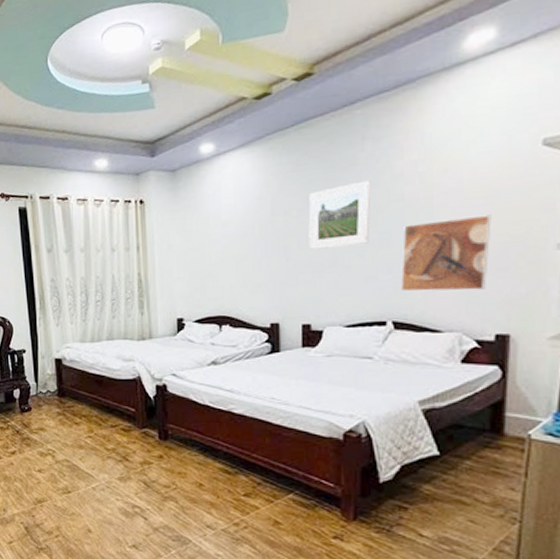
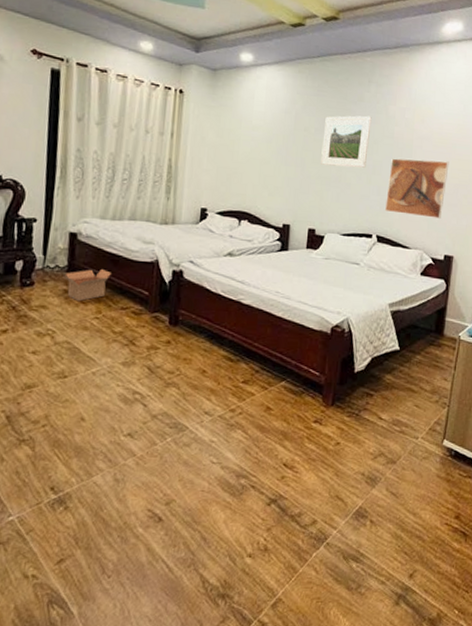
cardboard box: none [55,389,97,423] -> present [63,268,111,302]

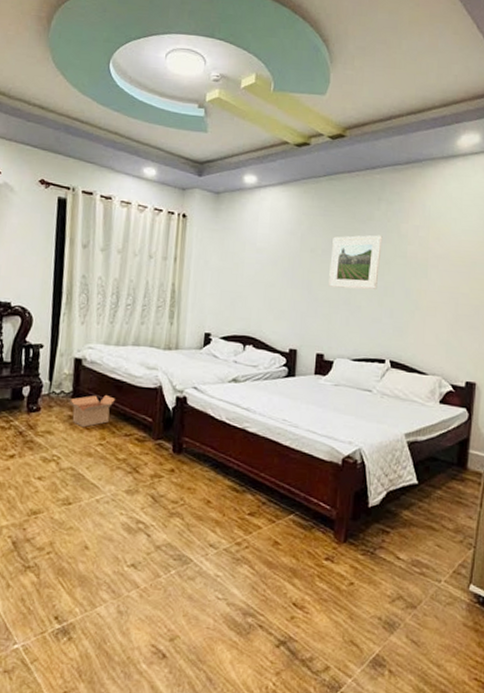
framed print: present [385,158,449,219] -> none [399,278,469,342]

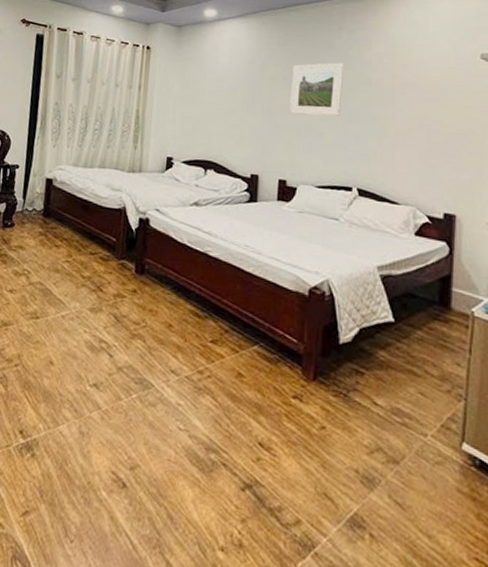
cardboard box: present [68,394,115,428] -> none [39,213,82,245]

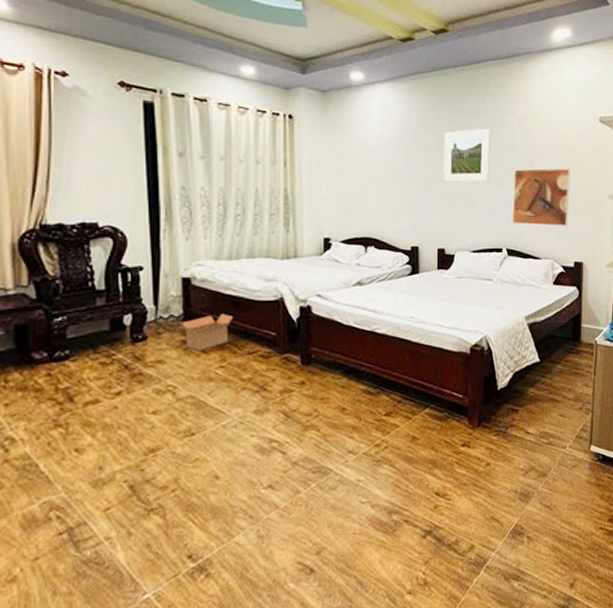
cardboard box: none [39,213,82,245] -> present [179,313,233,352]
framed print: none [366,105,441,171] -> present [512,168,571,226]

